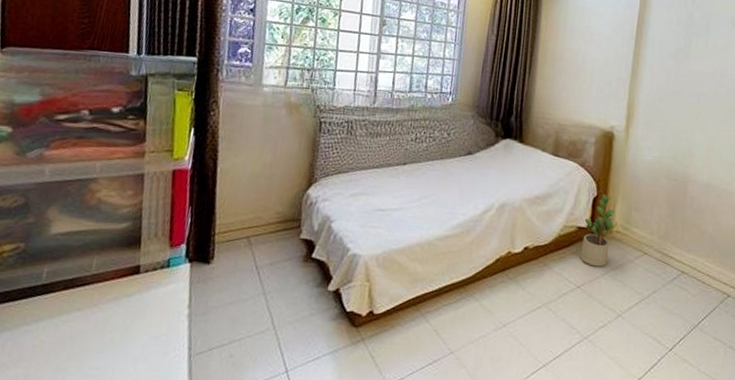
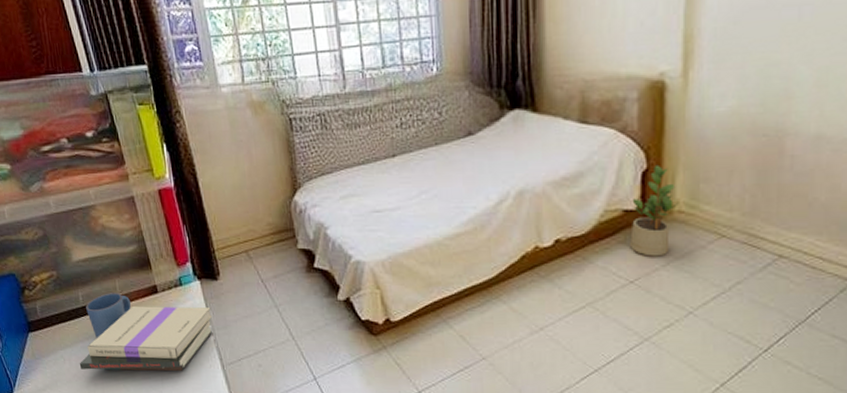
books: none [13,286,194,362] -> present [79,305,213,372]
mug: none [46,270,105,321] -> present [86,293,132,338]

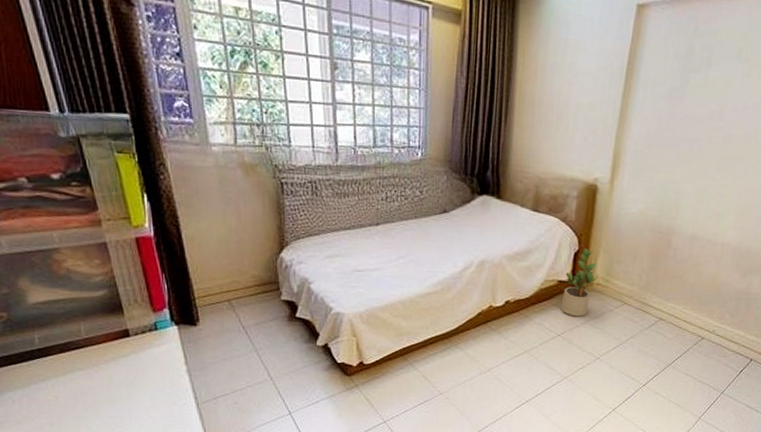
books: present [79,305,213,372] -> none [32,348,189,411]
mug: present [86,293,132,338] -> none [43,335,99,380]

